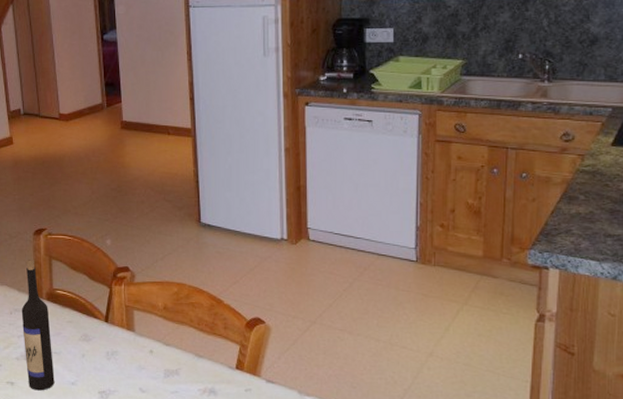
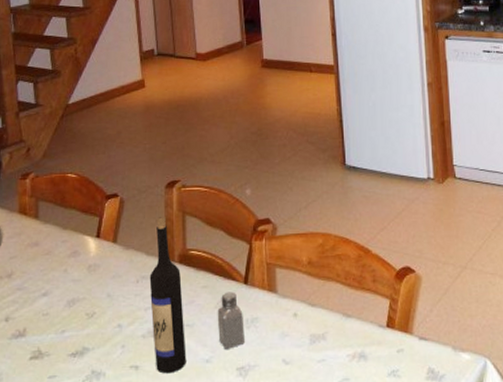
saltshaker: none [81,327,105,375] -> present [217,291,245,349]

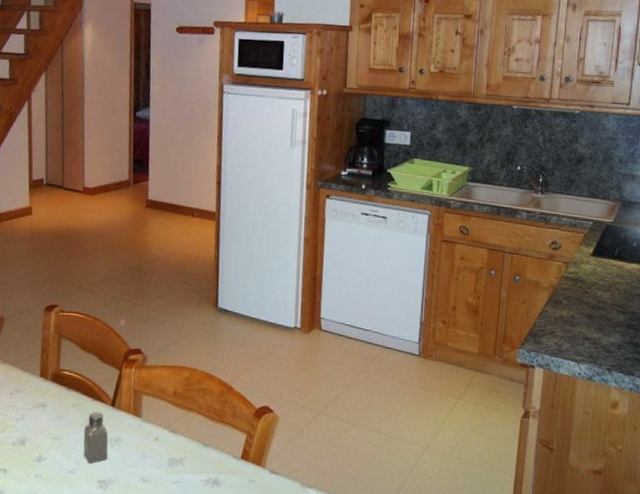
wine bottle: present [149,217,187,374] -> none [22,337,53,479]

